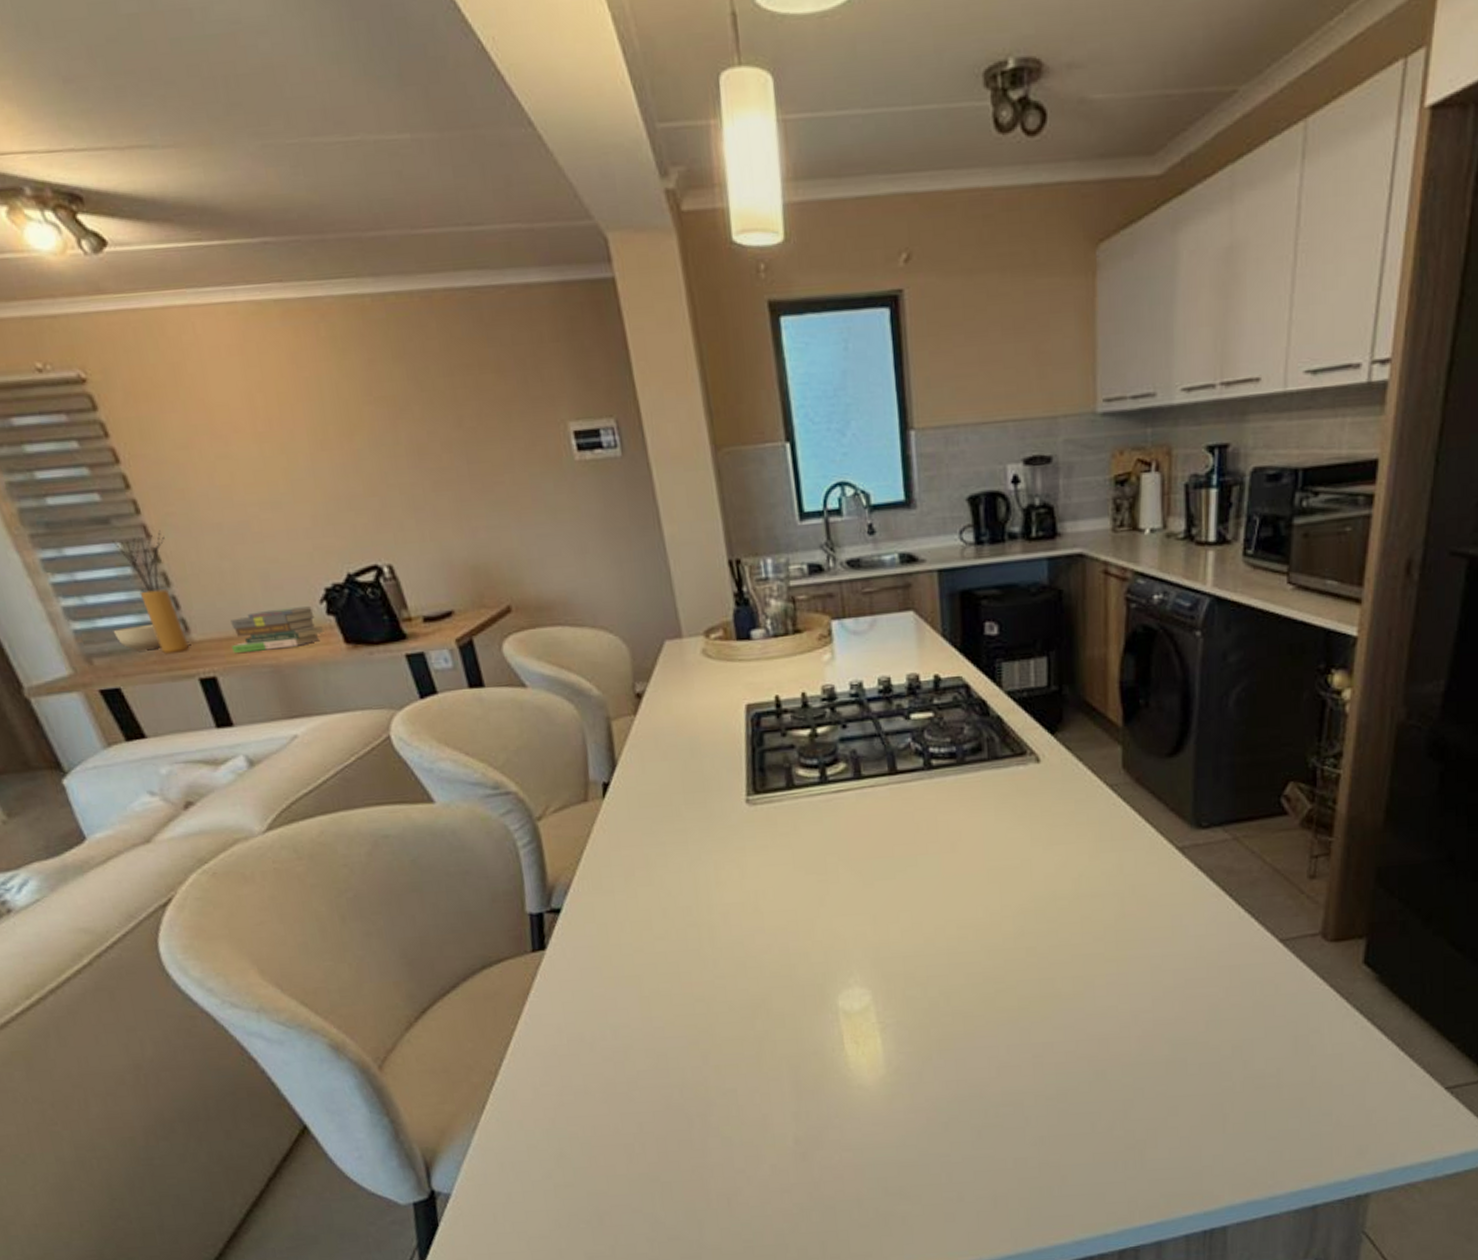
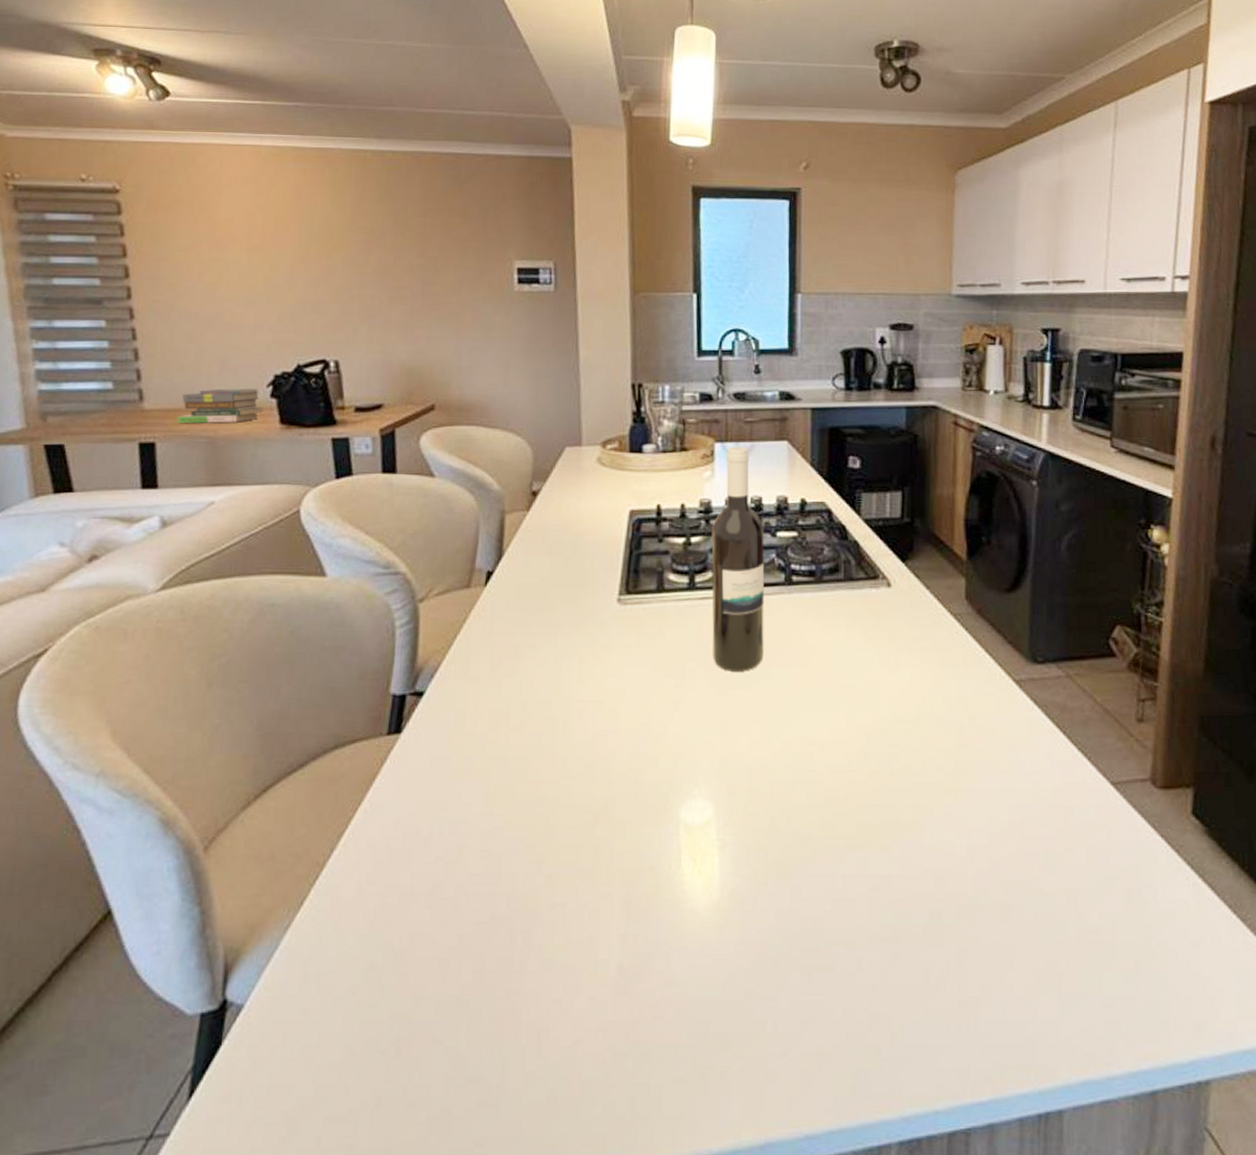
vase: present [112,530,189,655] -> none [99,313,146,419]
bowl: present [113,625,161,652] -> none [74,392,114,414]
wine bottle: none [838,621,908,863] -> present [711,446,765,671]

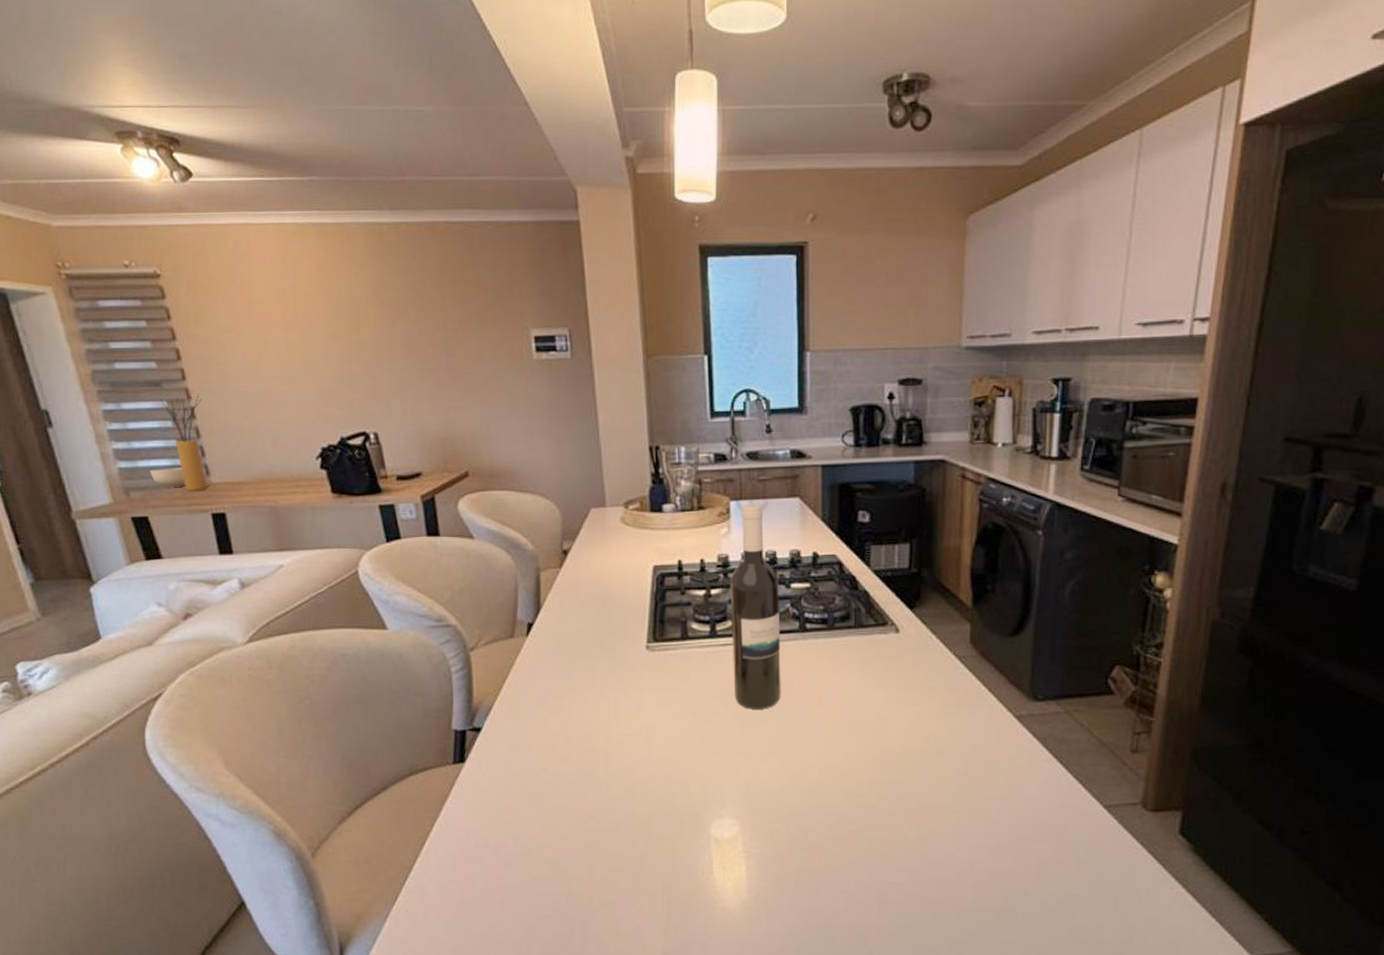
bowl: none [74,392,114,414] -> present [150,468,185,488]
vase: none [99,313,146,419] -> present [160,394,207,493]
books: present [176,388,264,424] -> none [240,461,316,496]

